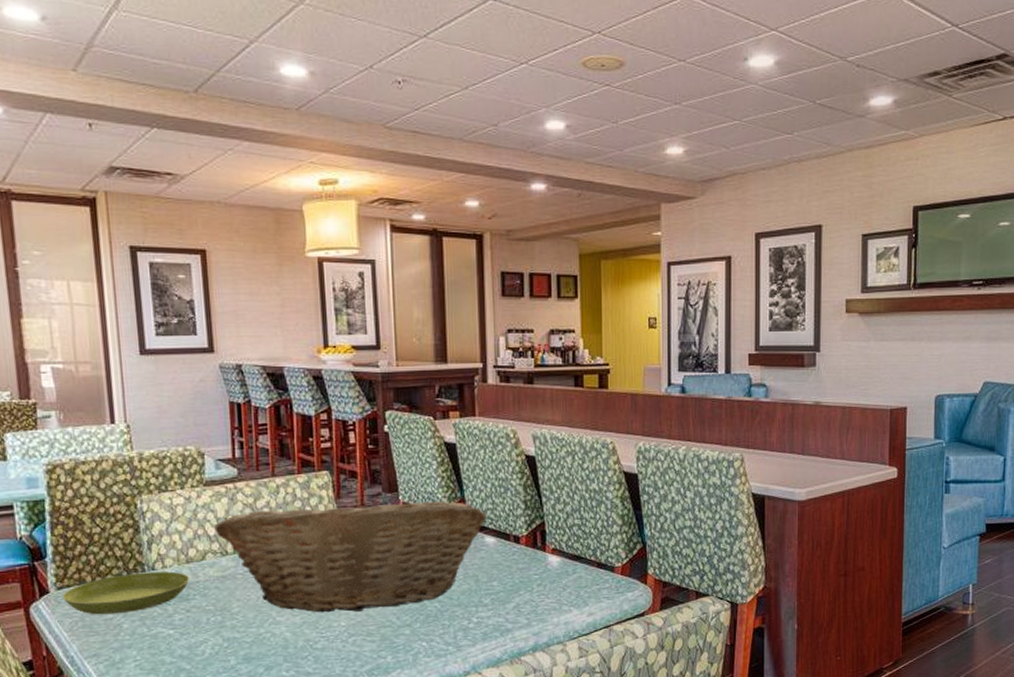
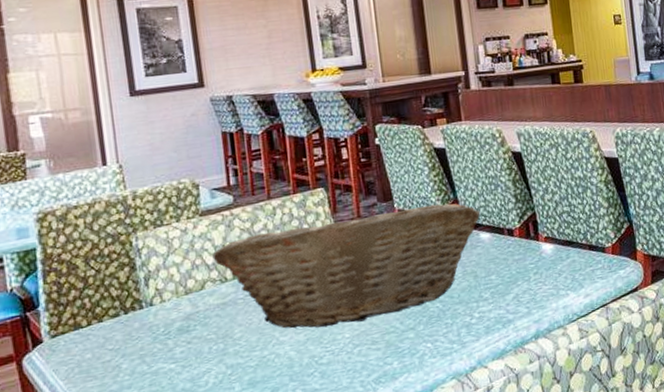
saucer: present [63,571,191,615] -> none [57,304,190,359]

